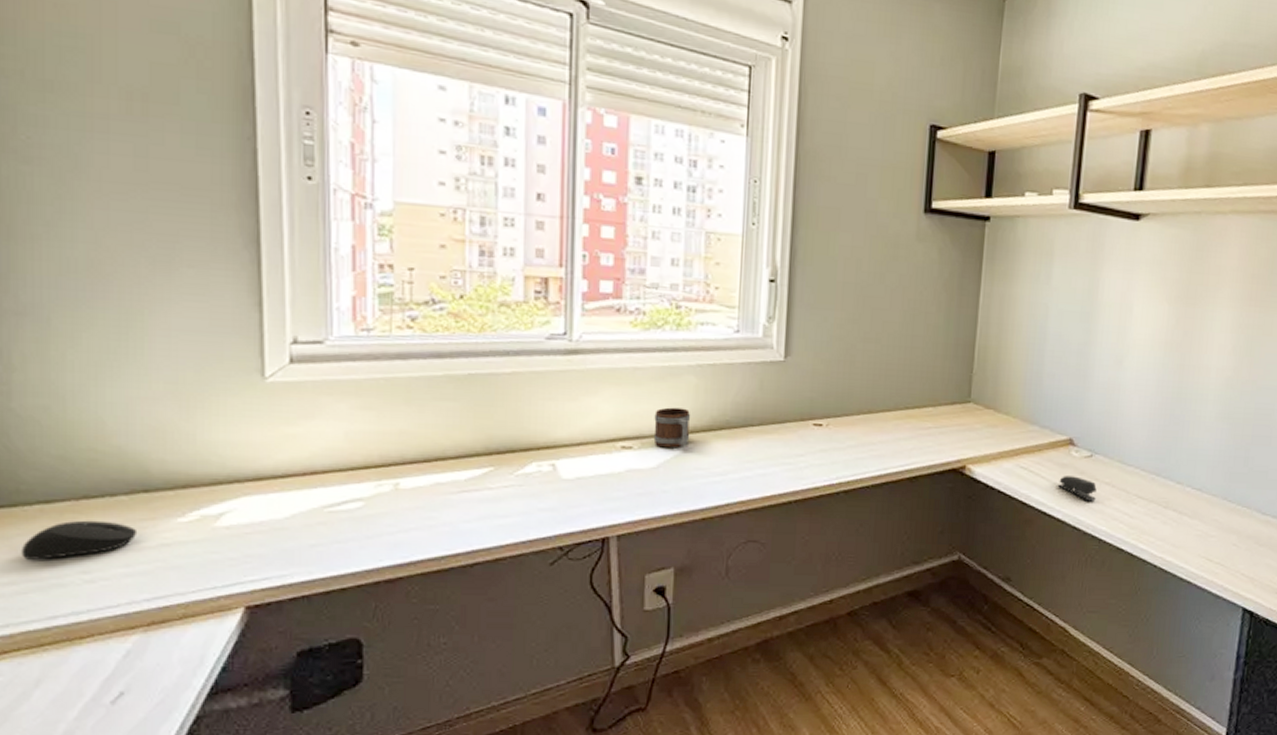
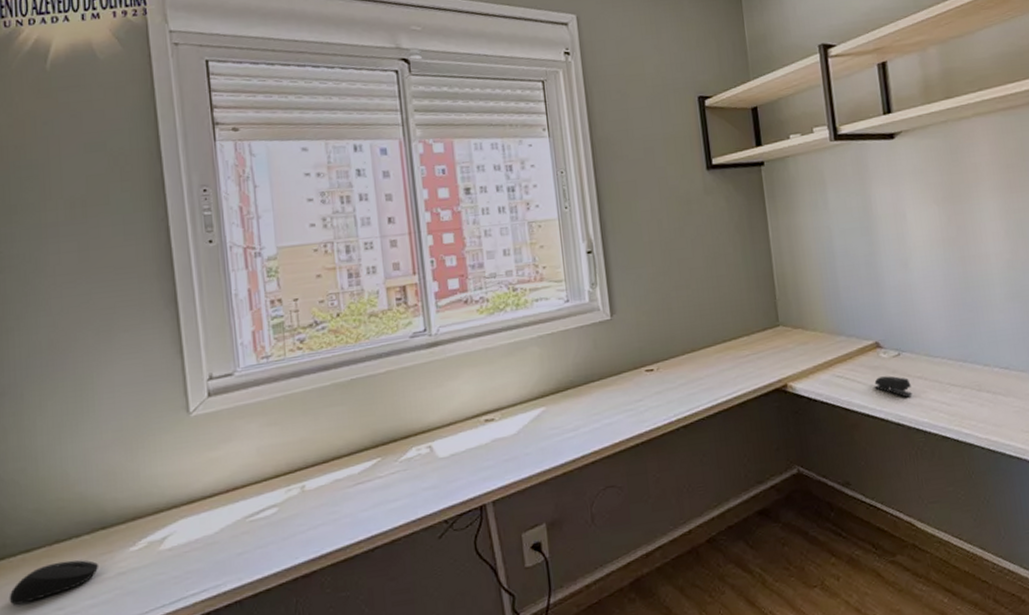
mug: present [653,407,691,448] -> none [508,376,542,415]

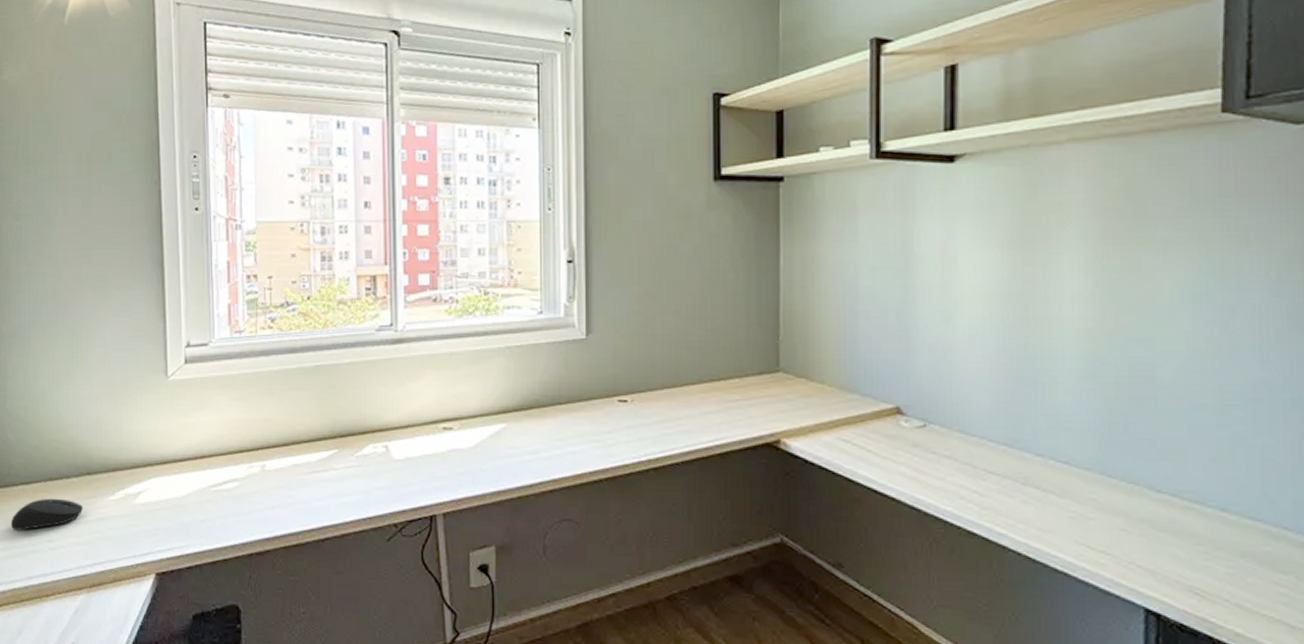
stapler: present [874,375,912,397] -> none [888,449,935,478]

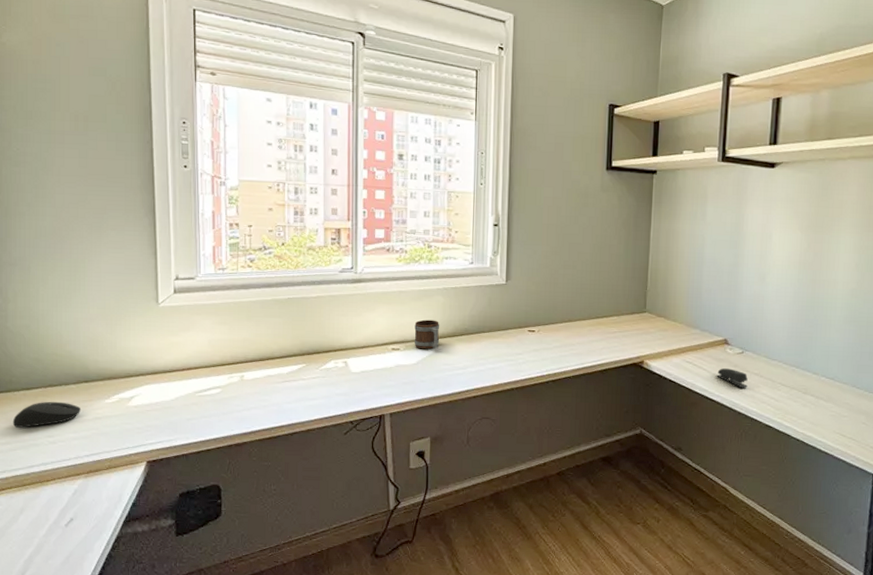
mug: none [470,389,503,428] -> present [414,319,440,350]
stapler: none [888,449,935,478] -> present [717,368,748,389]

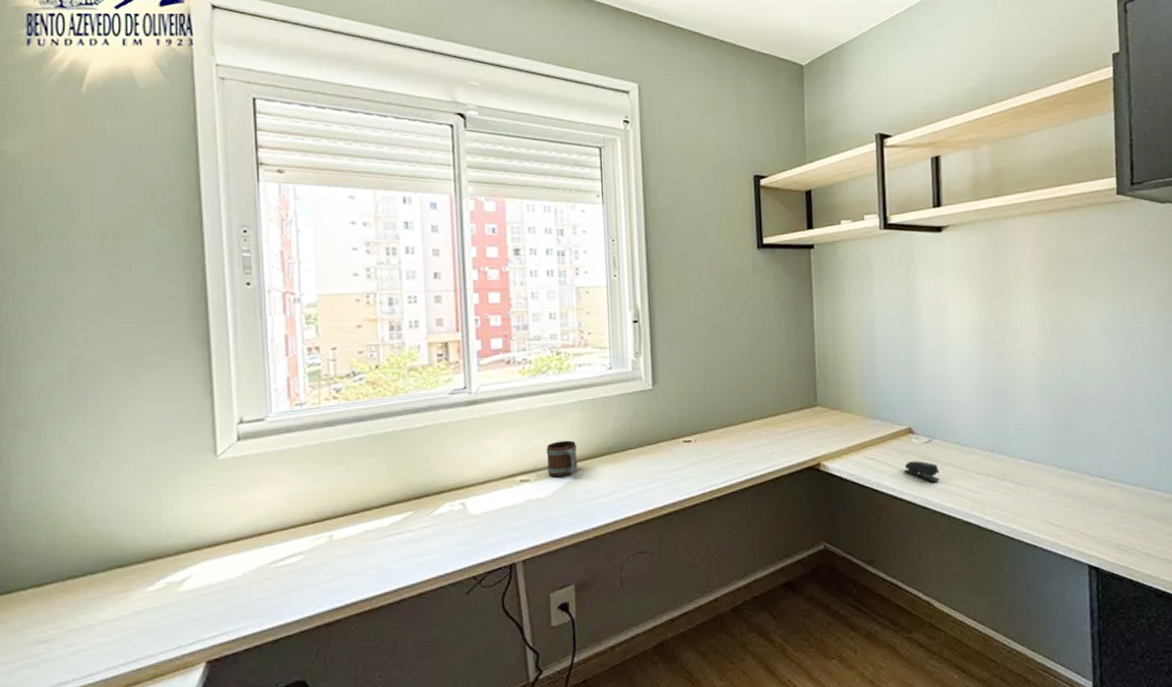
computer mouse: present [12,401,82,428] -> none [16,597,114,639]

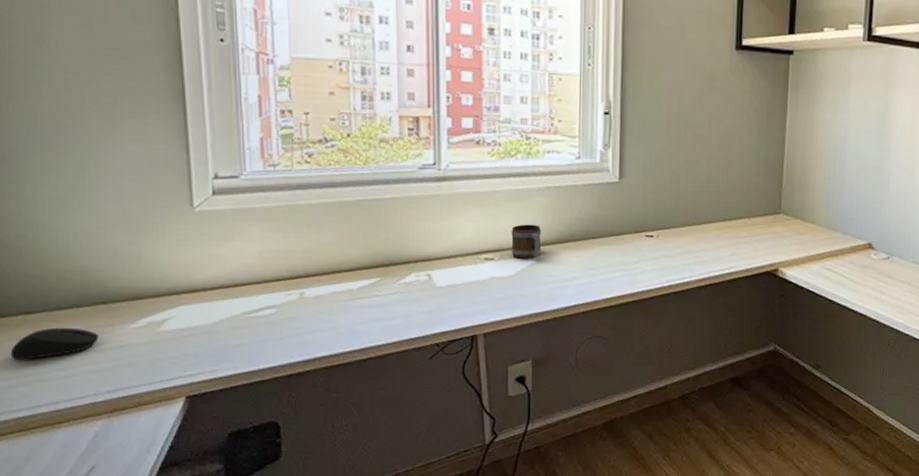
computer mouse: none [16,597,114,639] -> present [10,327,100,360]
stapler: present [904,461,940,483] -> none [860,276,894,298]

